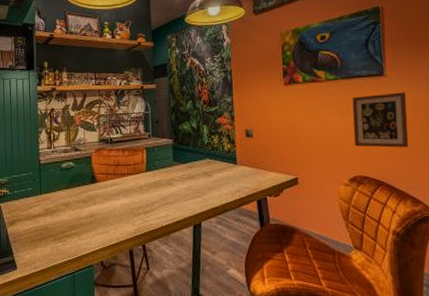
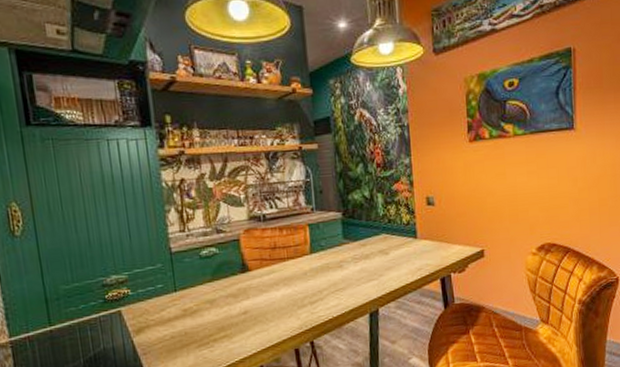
picture frame: present [352,92,409,148] -> none [541,147,597,211]

